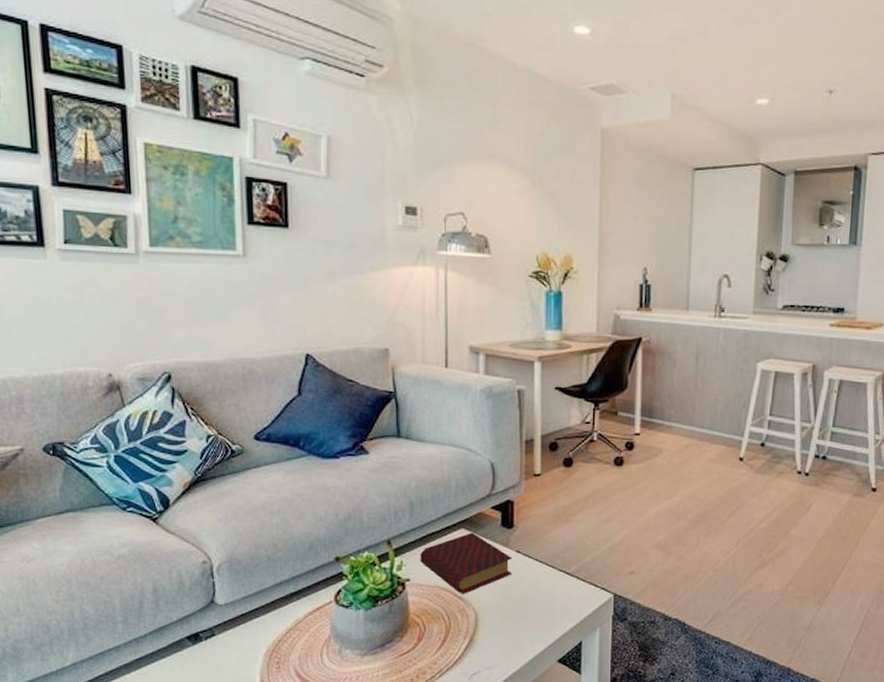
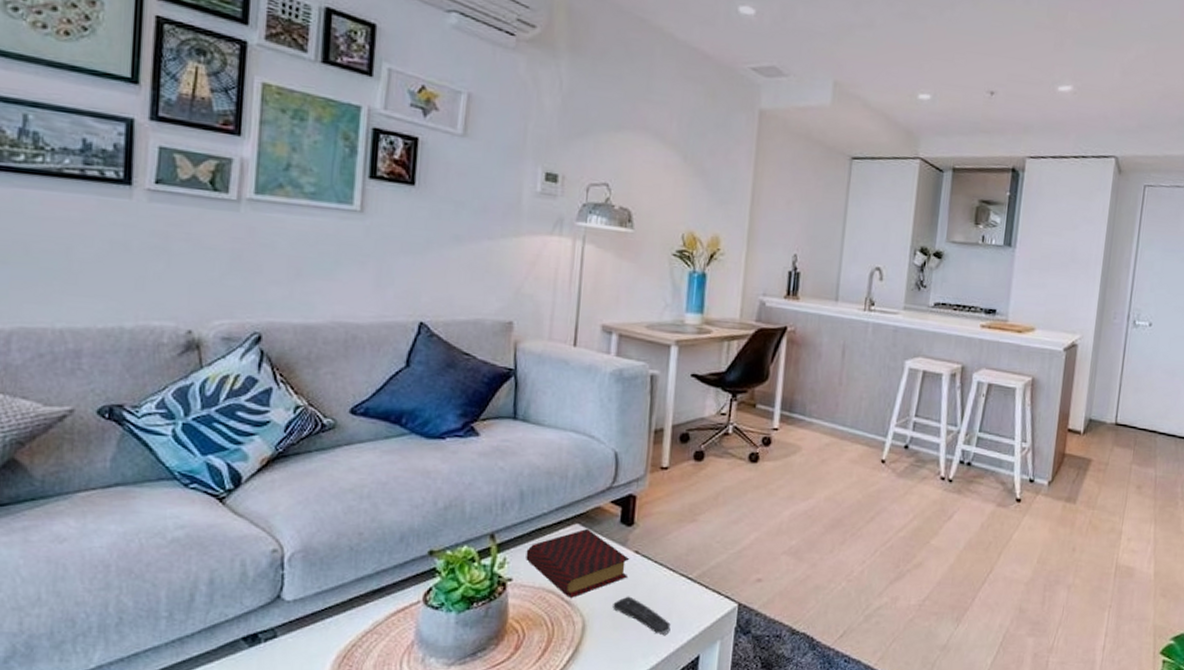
remote control: none [501,591,554,625] -> present [613,596,671,636]

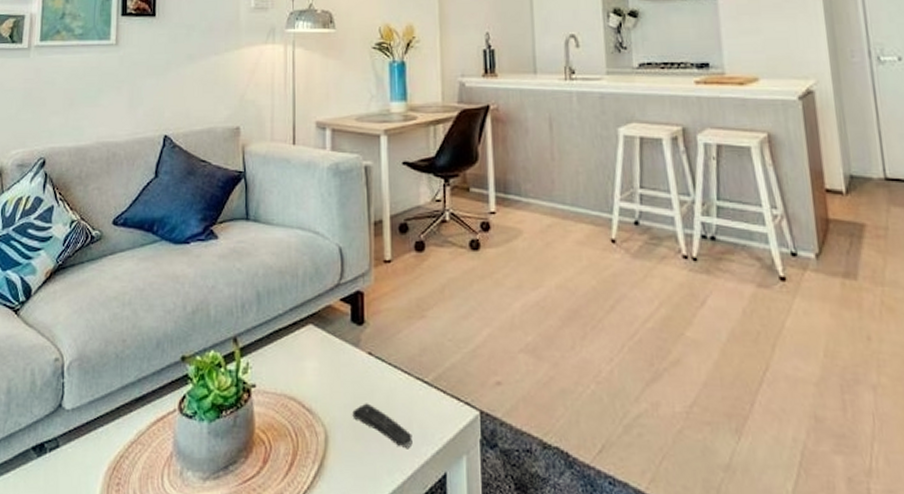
book: present [526,528,630,598] -> none [266,329,364,405]

